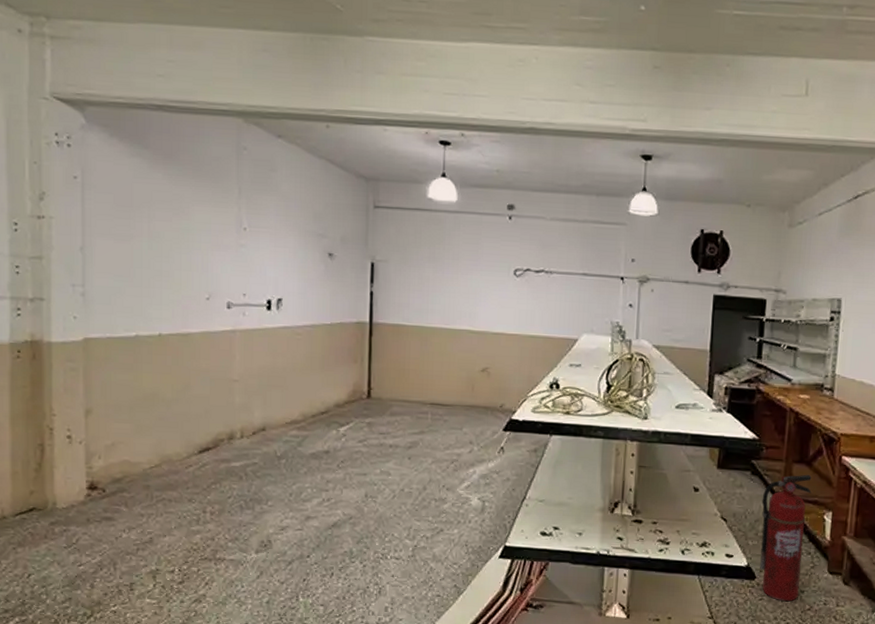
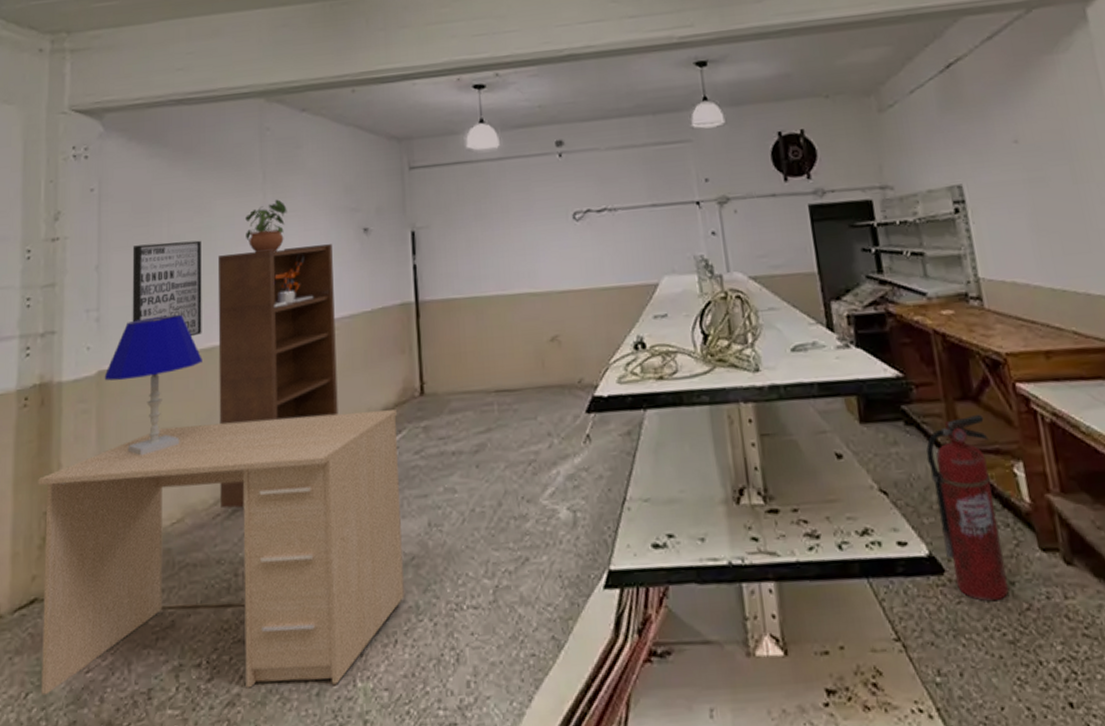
desk: none [32,392,346,597] -> present [38,409,404,696]
table lamp: none [90,300,179,412] -> present [104,314,202,456]
wall art: none [115,235,179,322] -> present [132,240,202,337]
bookshelf: none [192,256,299,464] -> present [218,244,338,509]
potted plant: none [221,215,260,262] -> present [245,199,287,253]

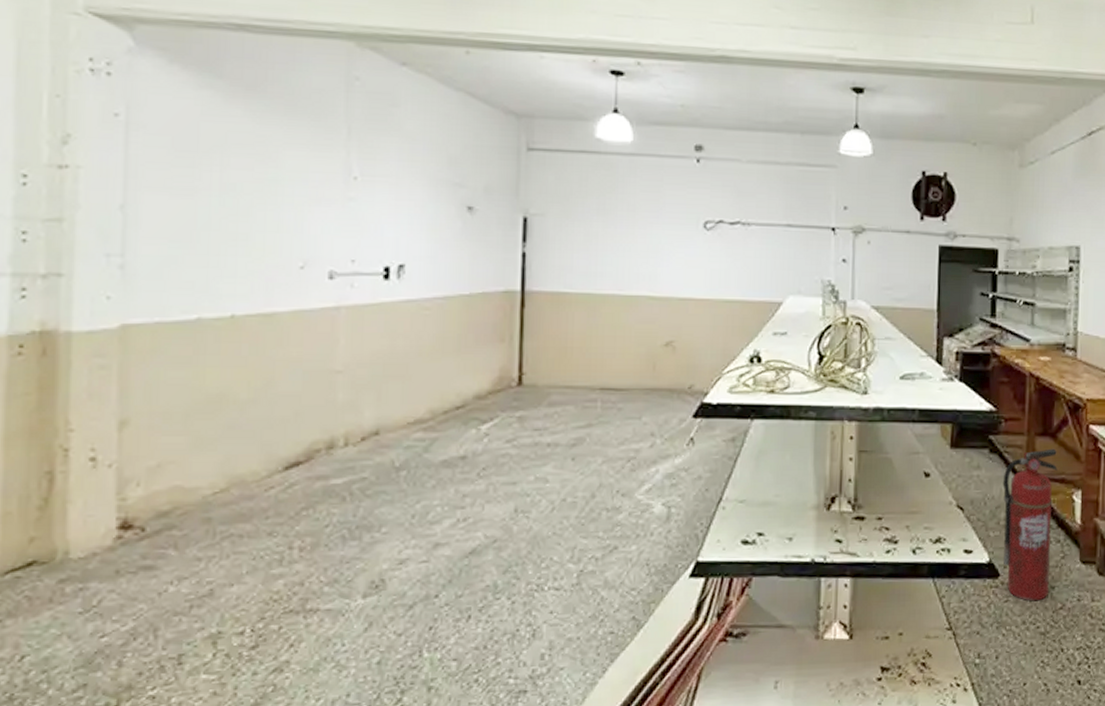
desk: present [38,409,404,696] -> none [38,393,490,659]
table lamp: present [104,314,202,456] -> none [129,271,260,421]
wall art: present [132,240,202,337] -> none [169,188,264,299]
bookshelf: present [218,244,338,509] -> none [275,214,428,483]
potted plant: present [245,199,287,253] -> none [322,160,376,219]

